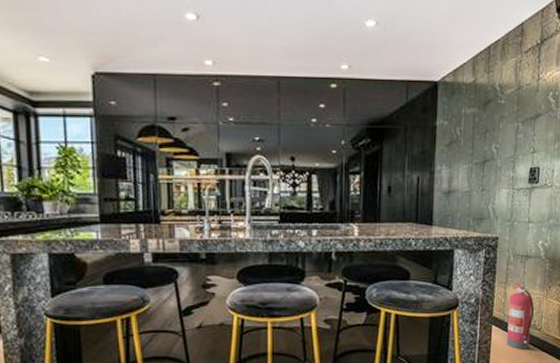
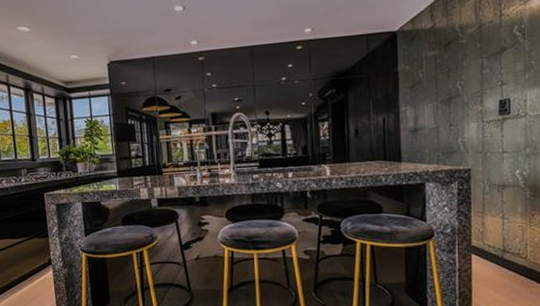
fire extinguisher: present [506,282,535,350] -> none [488,211,518,278]

